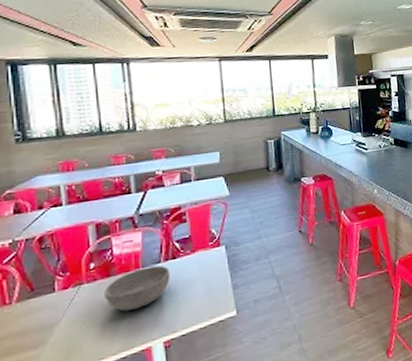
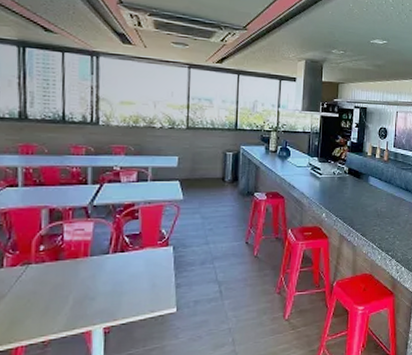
bowl: present [104,265,171,312] -> none [51,256,117,295]

